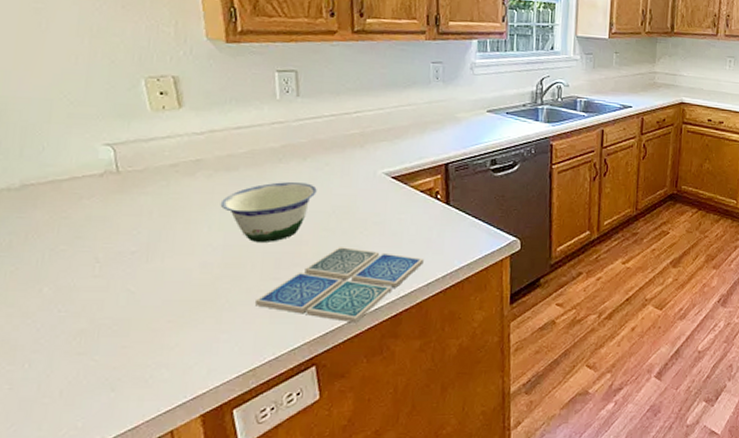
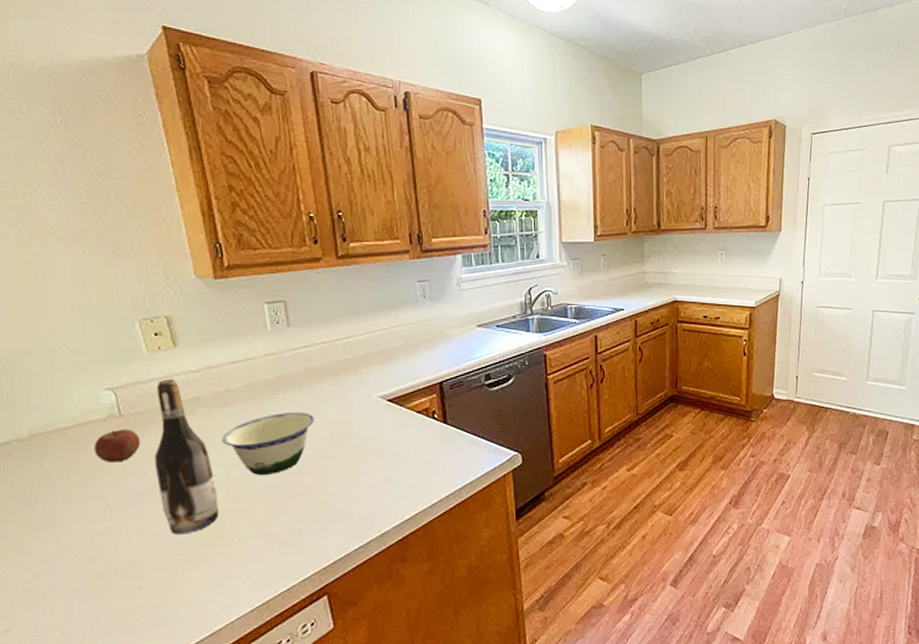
apple: none [87,186,137,219] -> present [94,429,141,463]
wine bottle: none [149,139,213,296] -> present [154,378,218,535]
drink coaster: present [254,247,424,323] -> none [262,473,426,550]

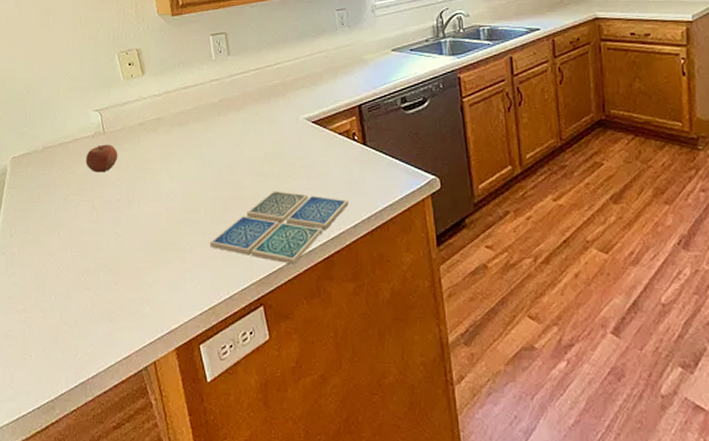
wine bottle: present [154,378,218,535] -> none [127,101,175,239]
bowl: present [221,411,314,475] -> none [177,131,250,188]
drink coaster: none [262,473,426,550] -> present [209,191,349,265]

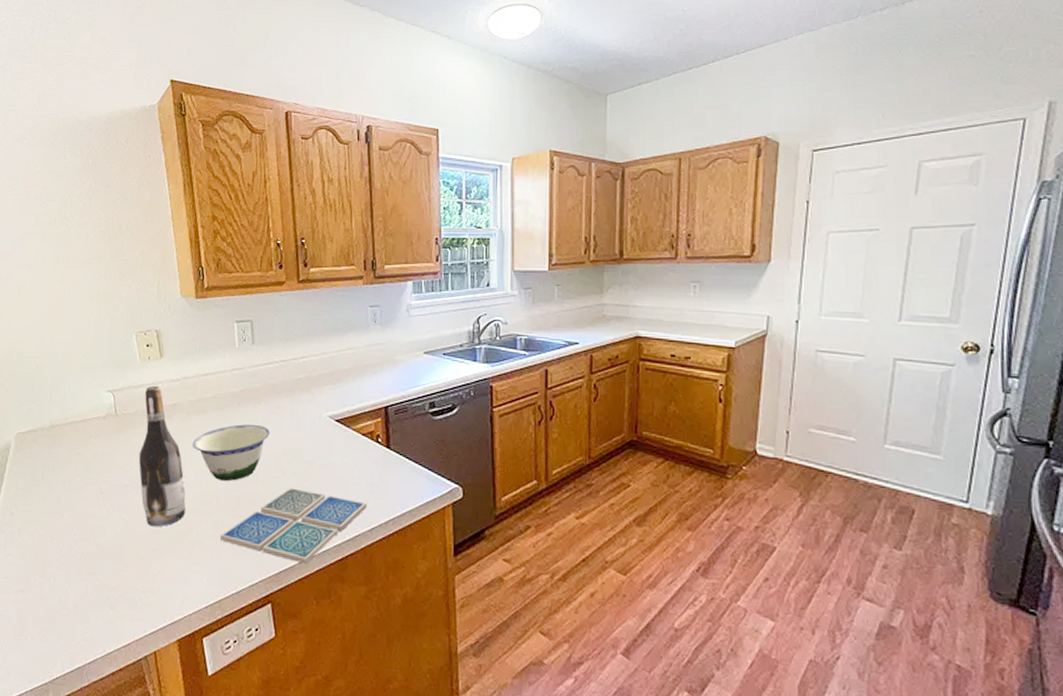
apple: present [86,144,118,173] -> none [95,427,130,456]
wine bottle: none [127,101,175,239] -> present [138,385,186,527]
bowl: none [177,131,250,188] -> present [192,424,270,481]

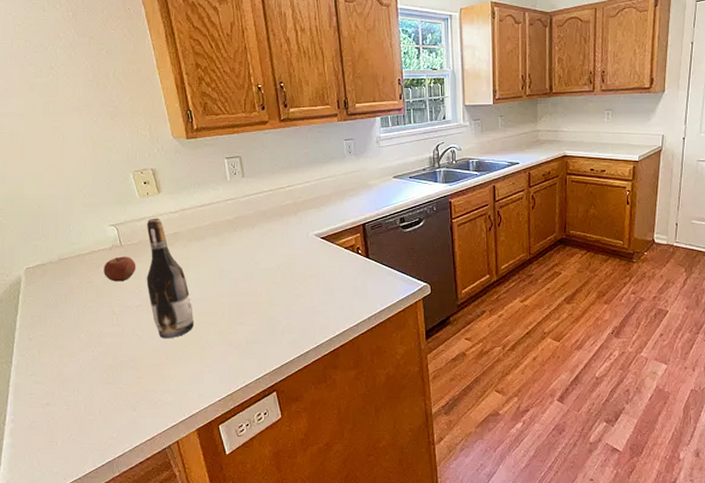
apple: none [95,427,130,456] -> present [104,256,136,282]
bowl: present [192,424,270,481] -> none [194,245,264,295]
drink coaster: present [219,488,367,564] -> none [226,296,352,357]

